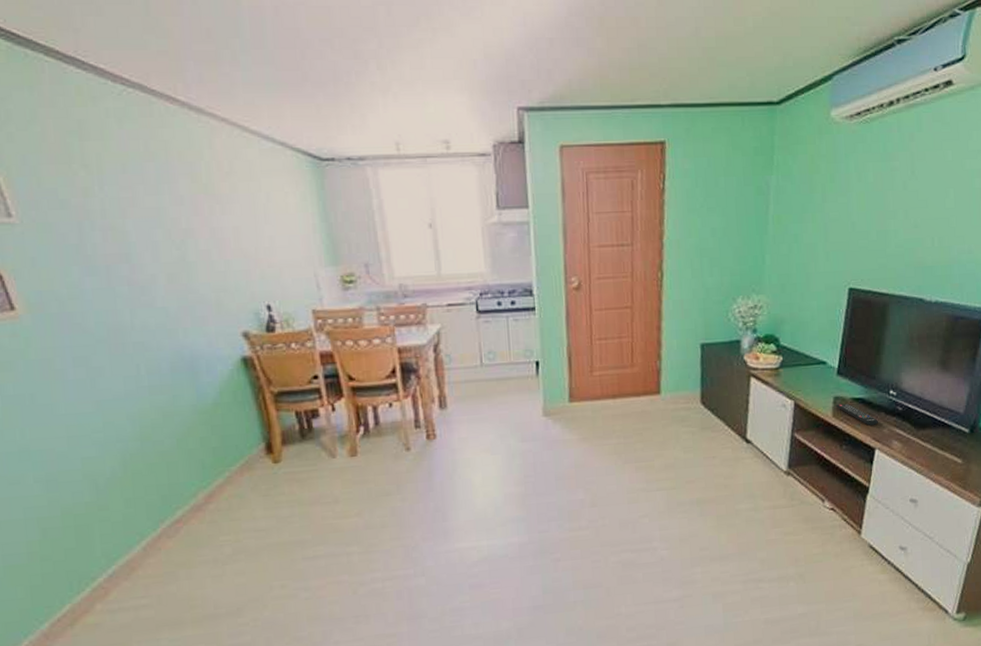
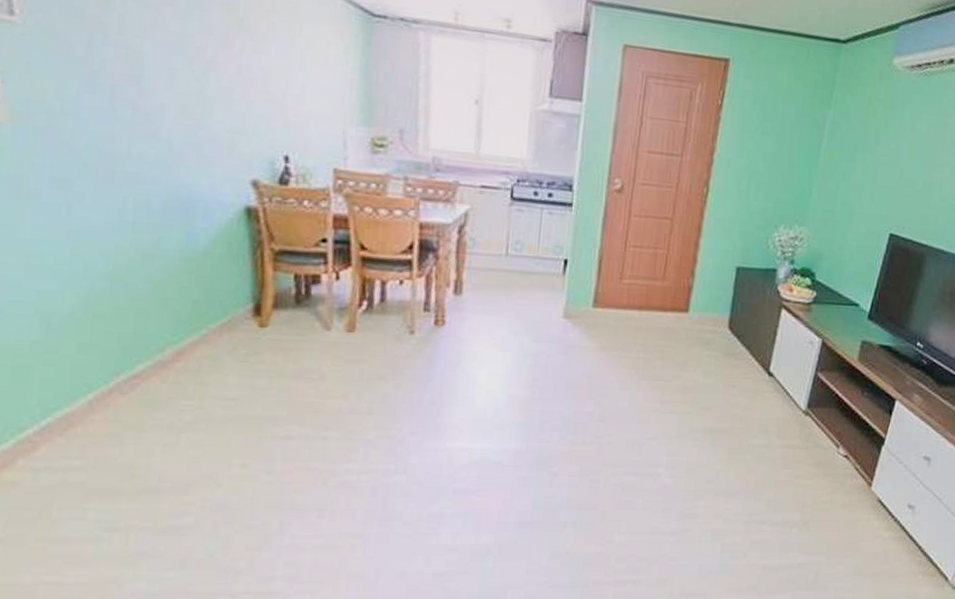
remote control: present [836,403,878,426] -> none [863,349,902,375]

